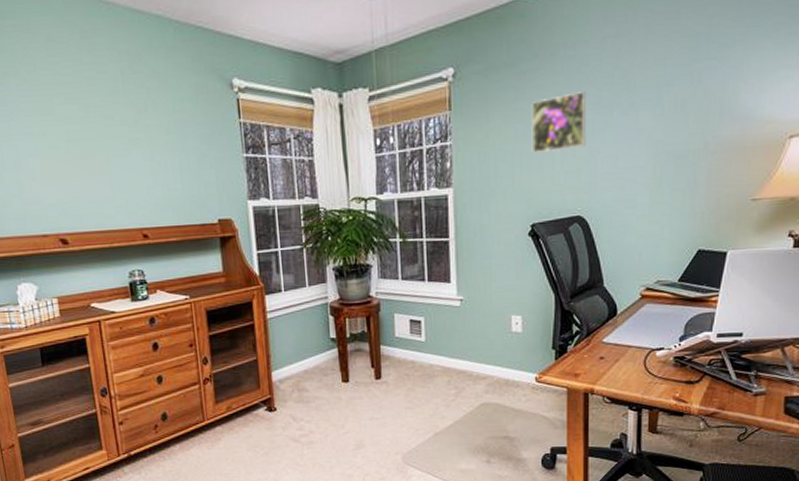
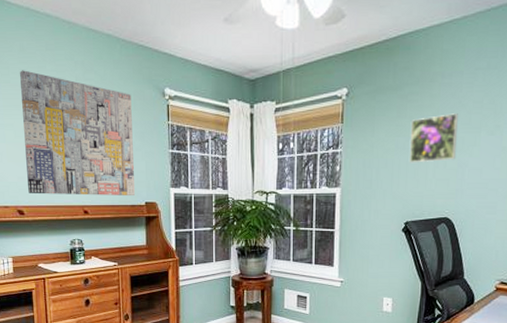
wall art: none [50,64,204,218] -> present [20,70,135,196]

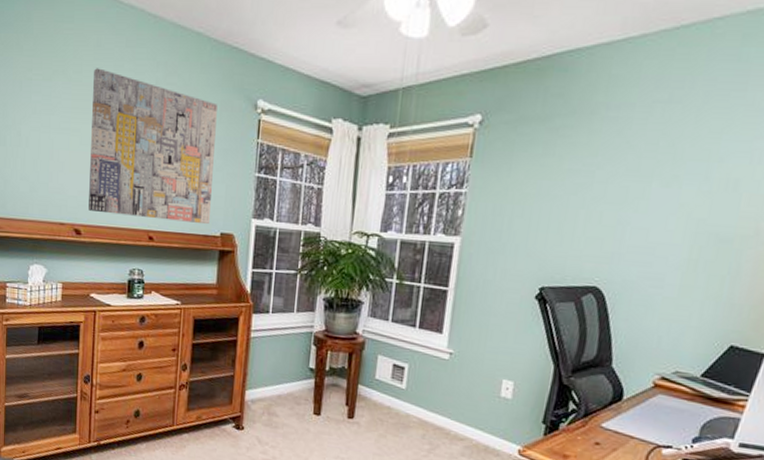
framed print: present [410,113,458,163] -> none [553,155,624,215]

